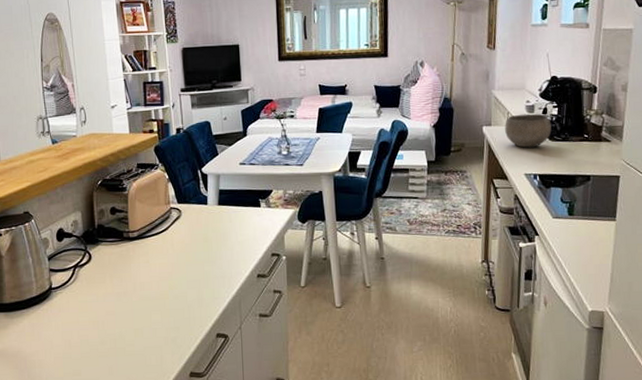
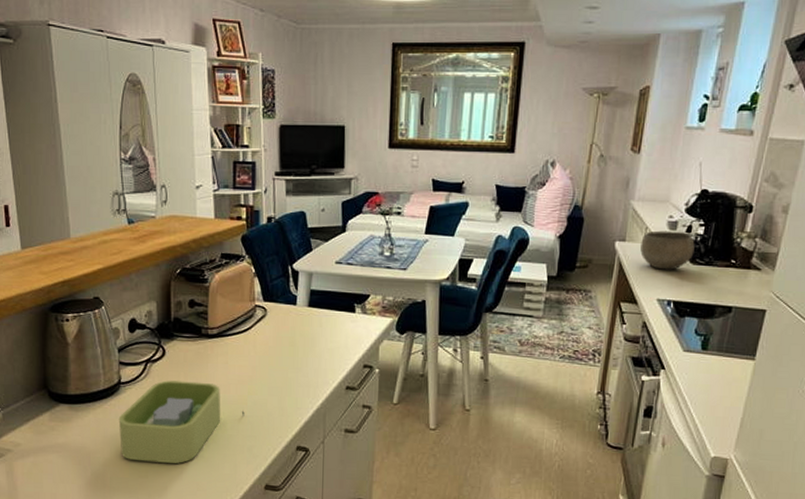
soap dish: none [51,281,167,361] -> present [118,380,245,464]

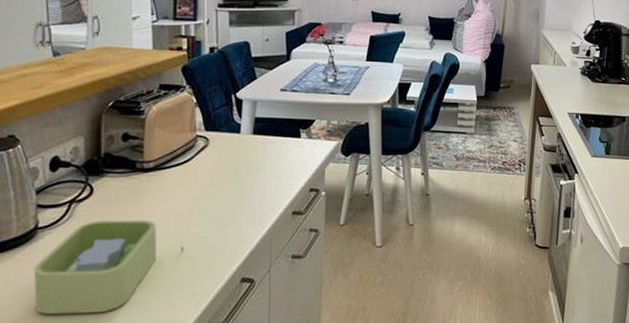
bowl: present [640,230,695,270] -> none [552,54,594,88]

